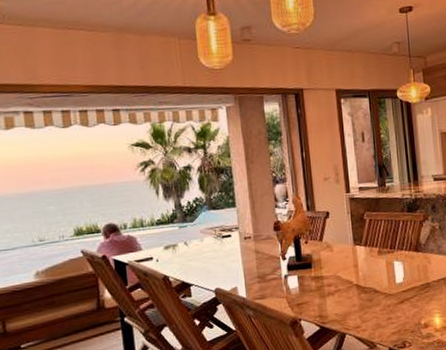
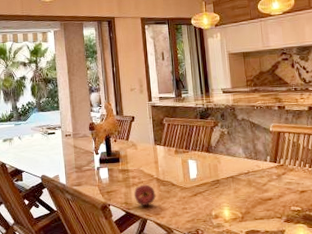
apple: none [329,292,356,318] -> present [133,184,156,206]

